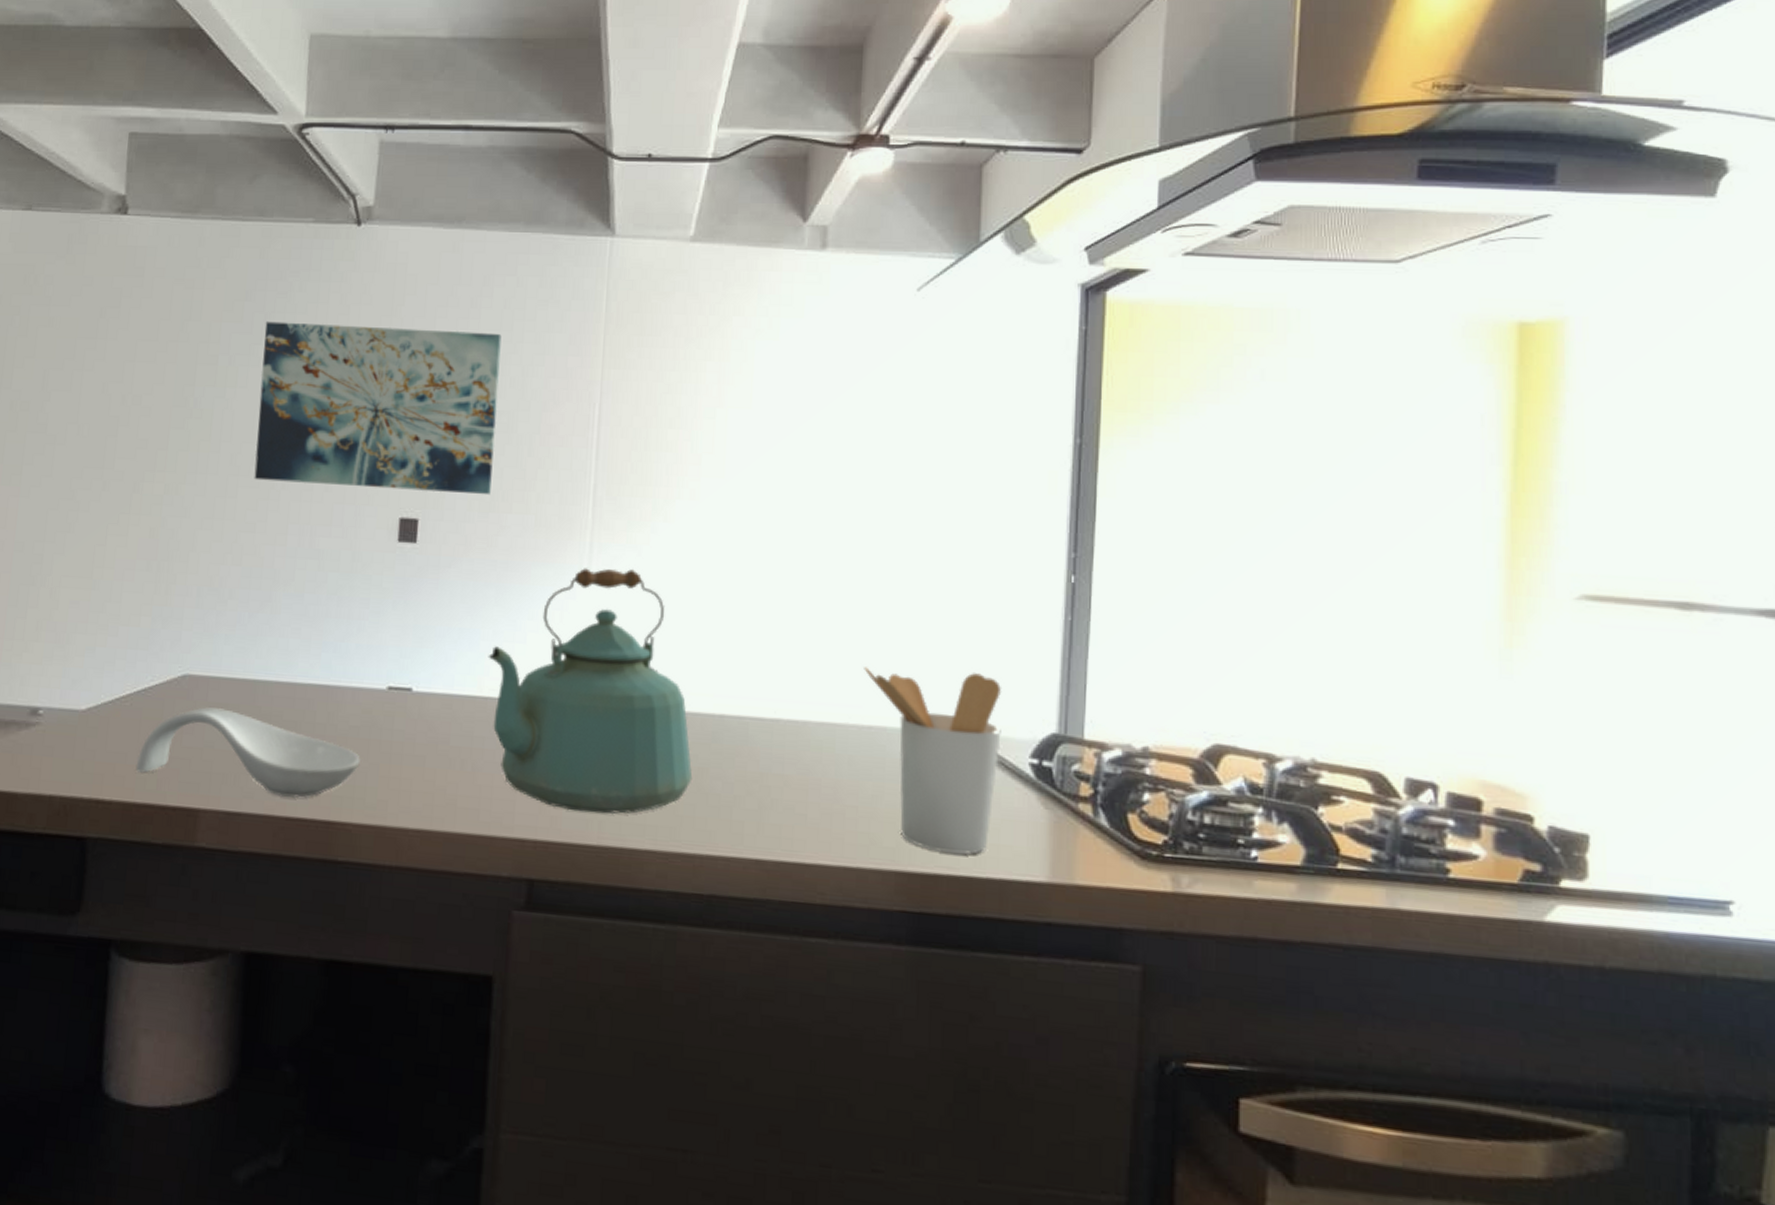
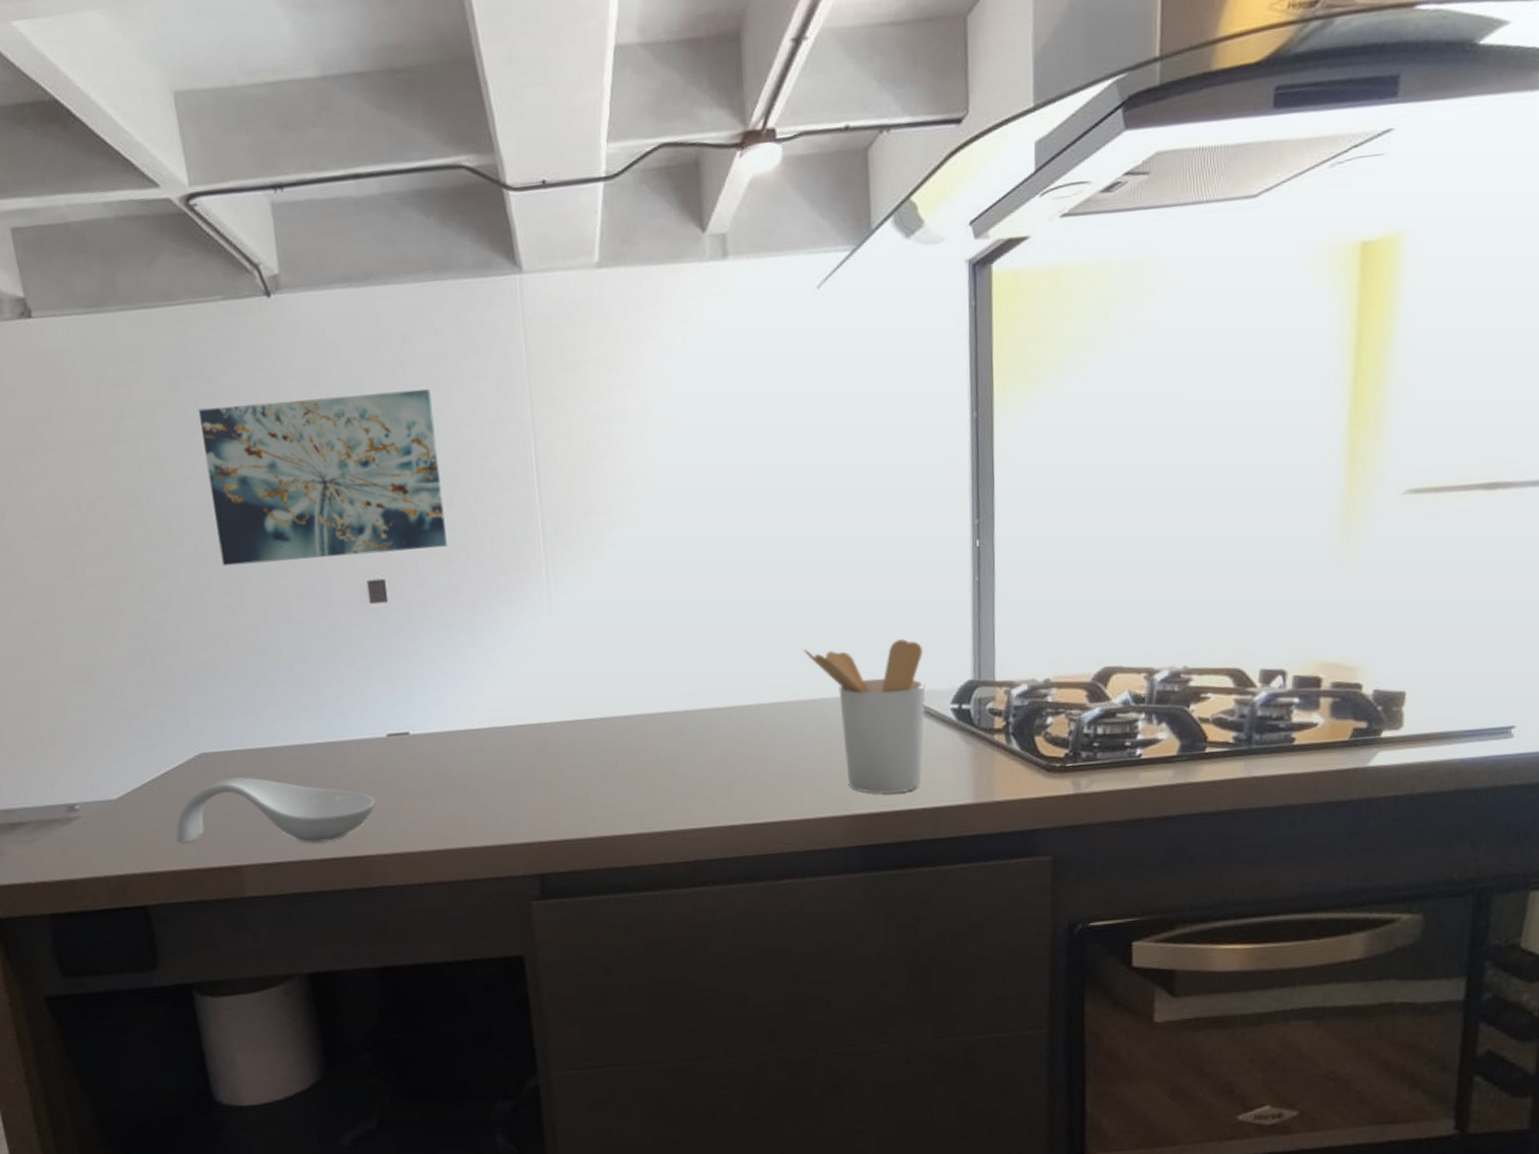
kettle: present [488,568,693,814] -> none [471,595,668,813]

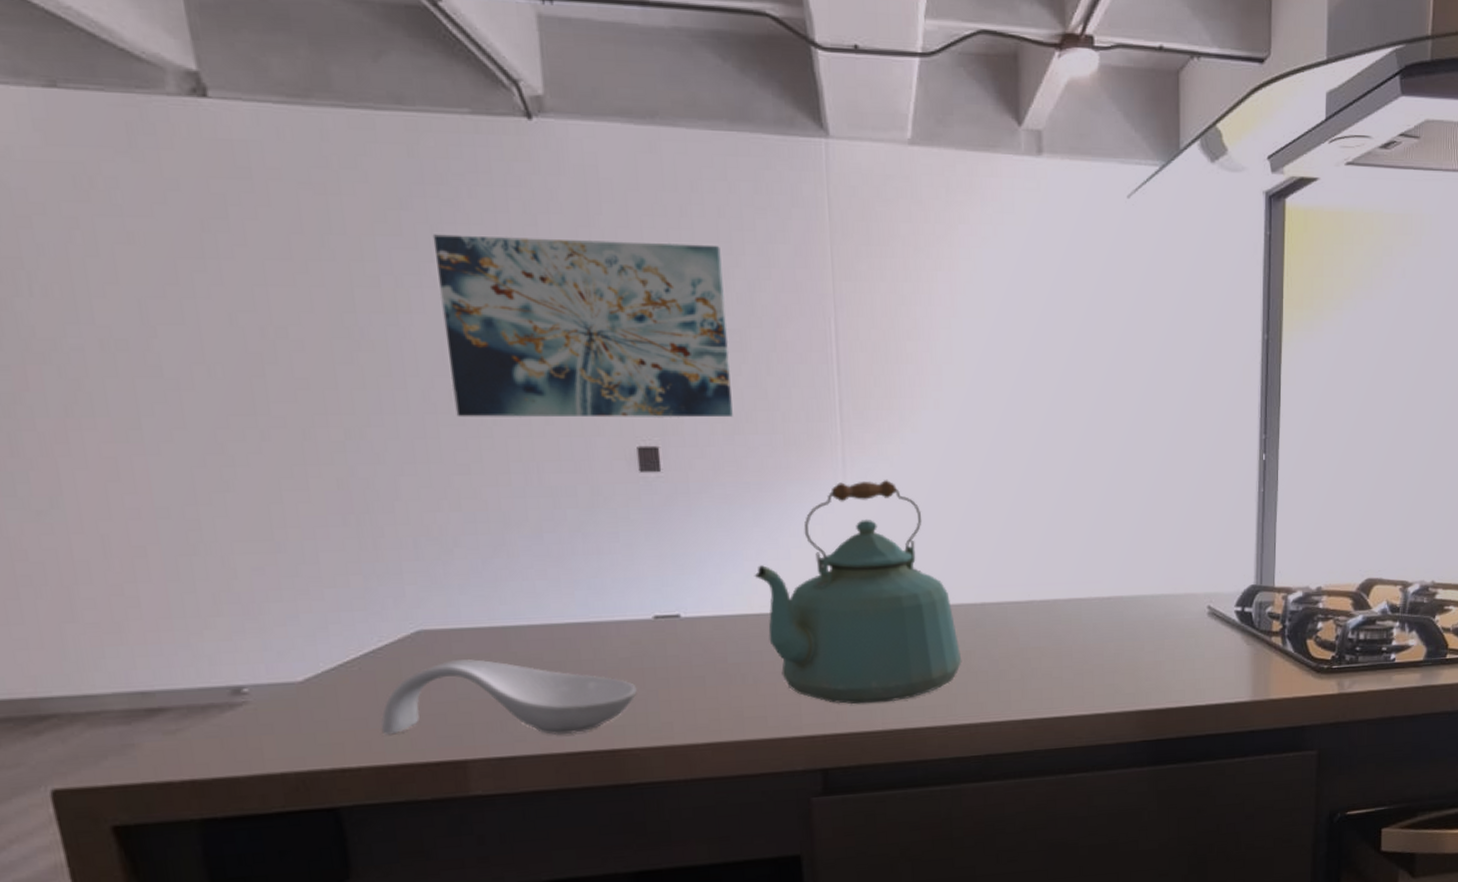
kettle: none [471,595,668,813] -> present [754,480,962,705]
utensil holder: present [803,639,926,794] -> none [1101,543,1213,690]

